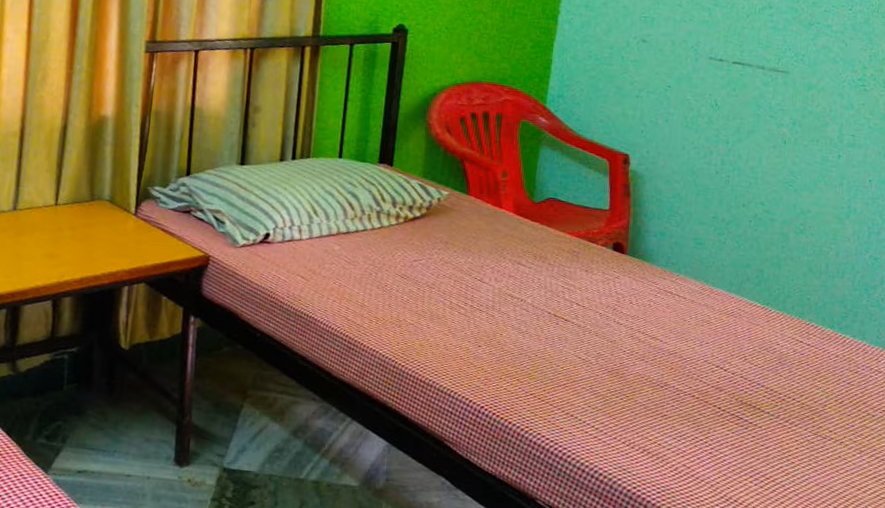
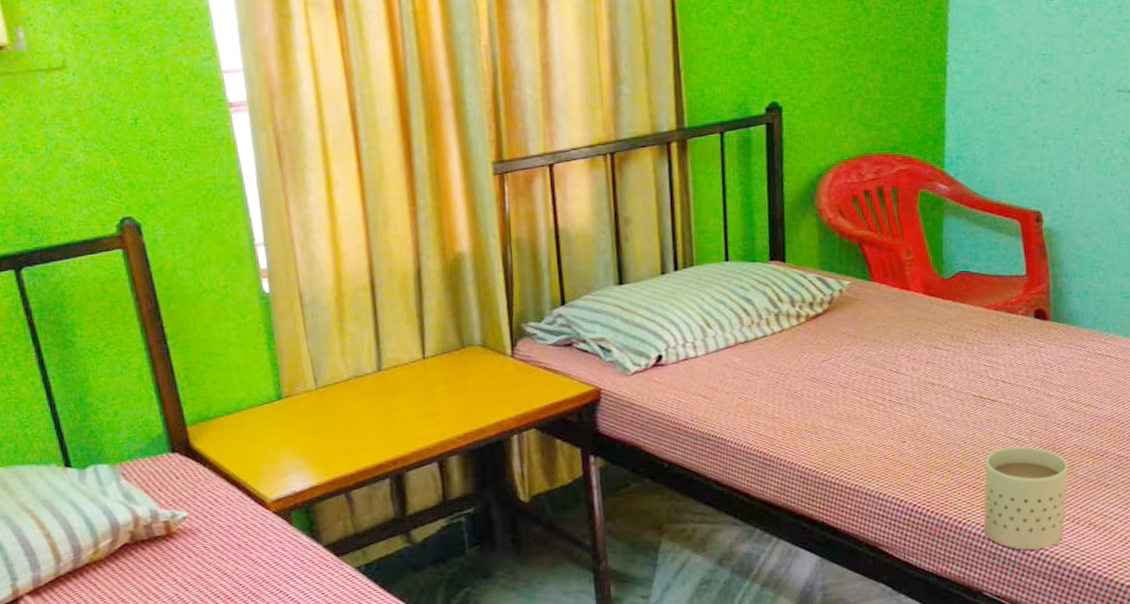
mug: none [544,365,630,467] -> present [983,446,1069,550]

